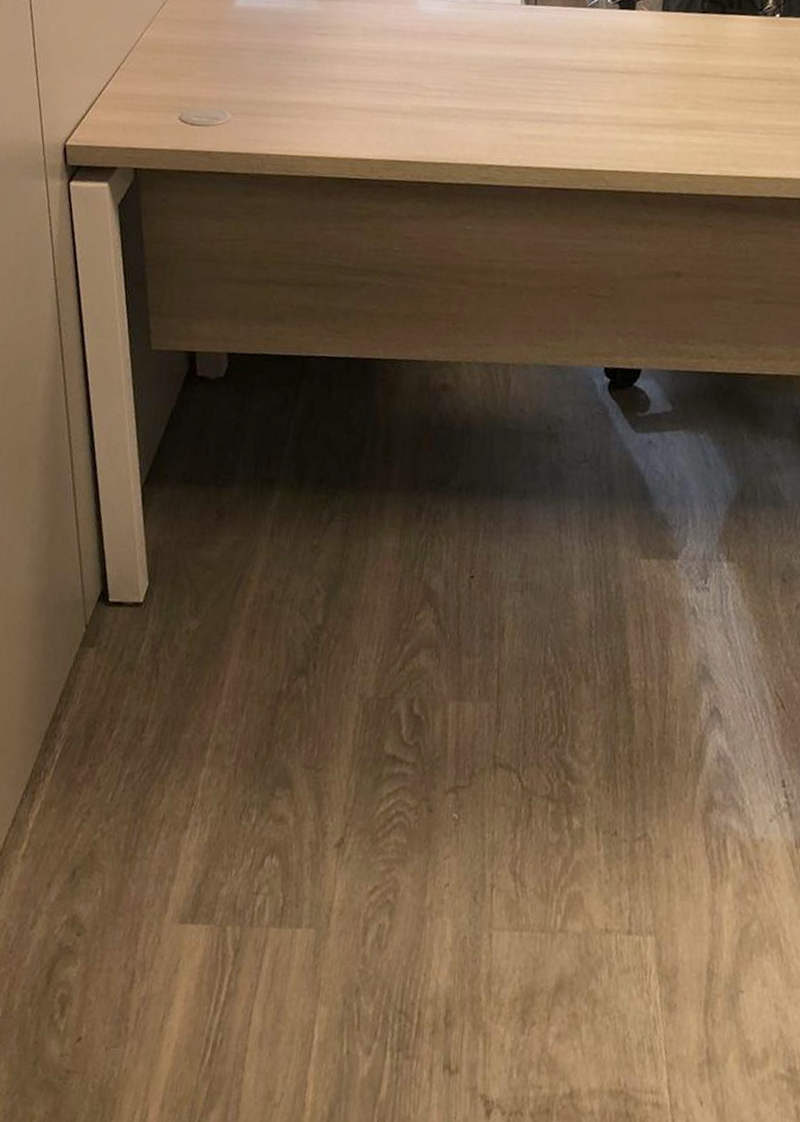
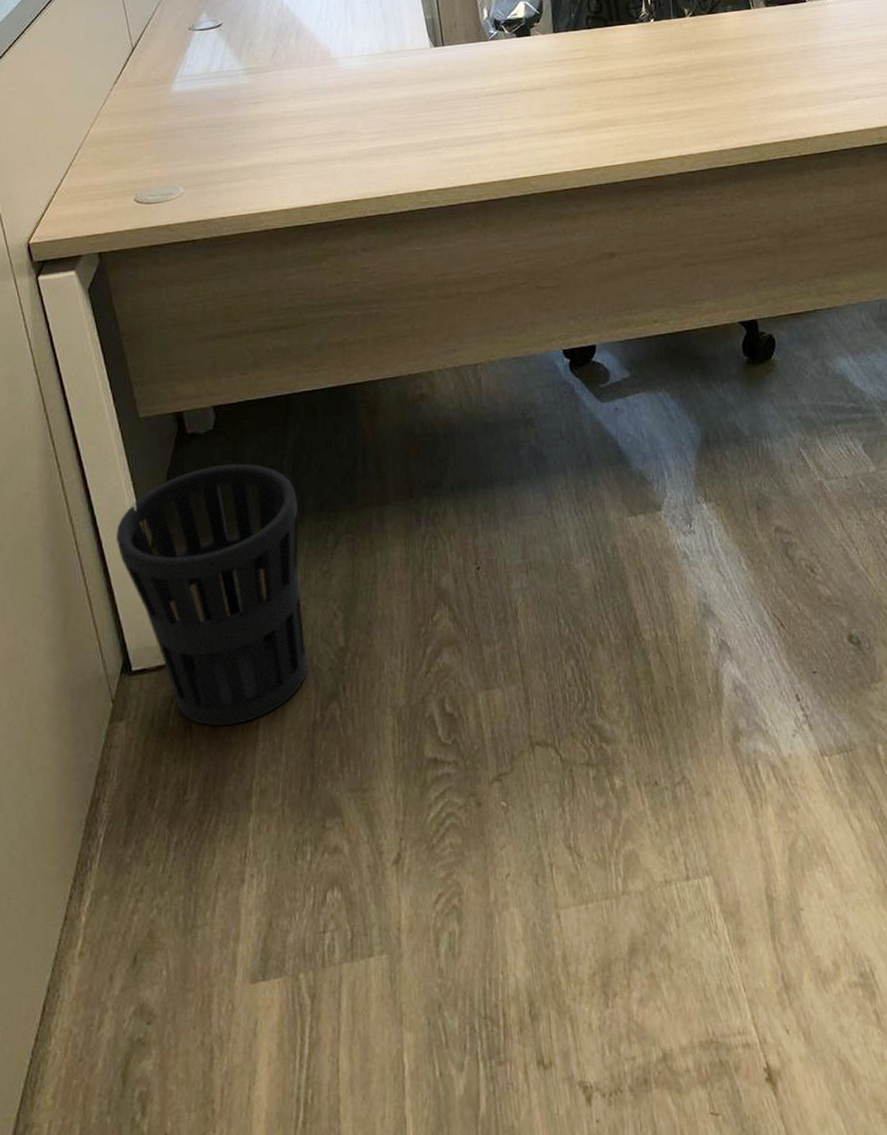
wastebasket: none [111,414,298,677] -> present [115,463,309,727]

